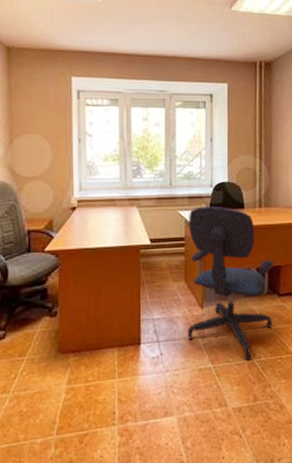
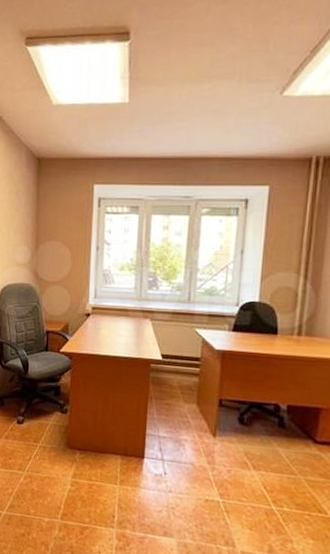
office chair: present [187,206,274,360] -> none [195,326,312,506]

